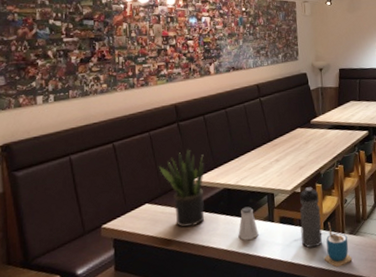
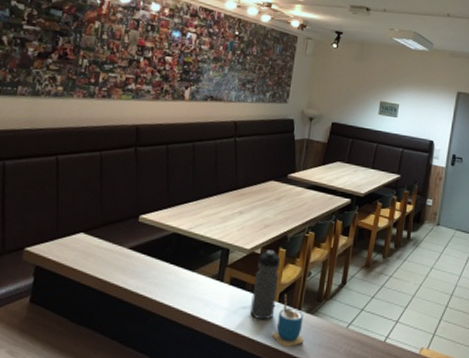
potted plant: present [159,149,205,227] -> none [104,180,158,270]
saltshaker: present [238,206,259,240] -> none [179,258,204,297]

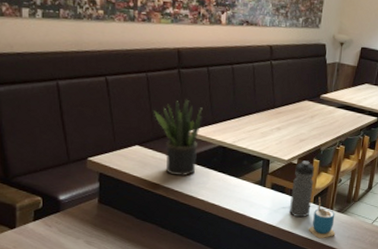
potted plant: none [104,180,158,270] -> present [154,99,203,177]

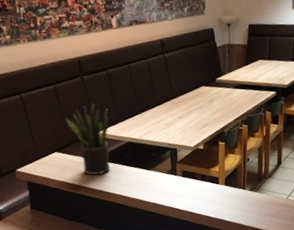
water bottle: present [290,160,315,218] -> none [201,144,224,201]
cup: present [309,197,336,239] -> none [225,179,252,220]

